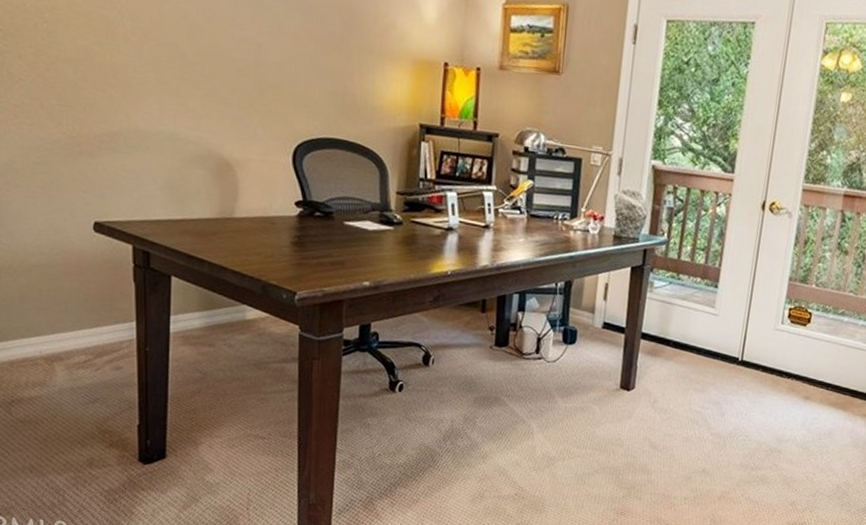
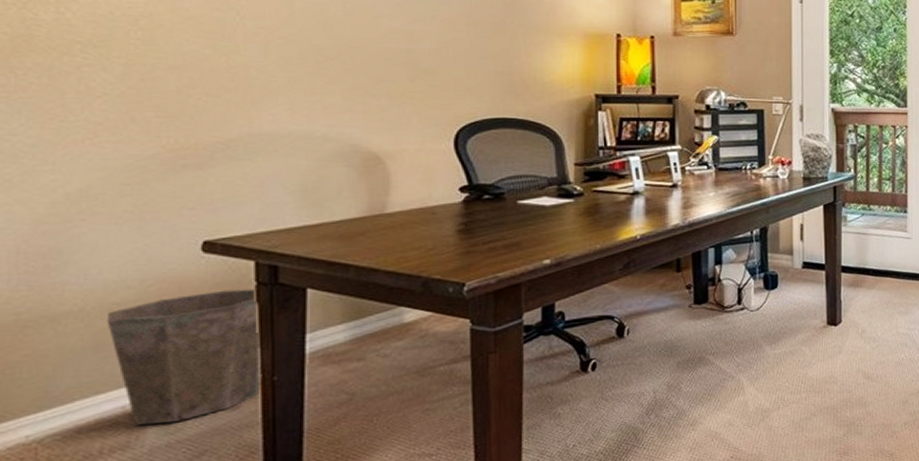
waste bin: none [27,267,138,372] -> present [106,288,262,425]

